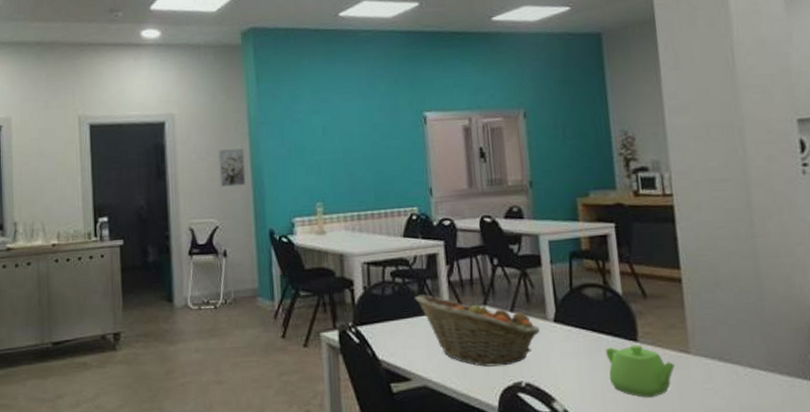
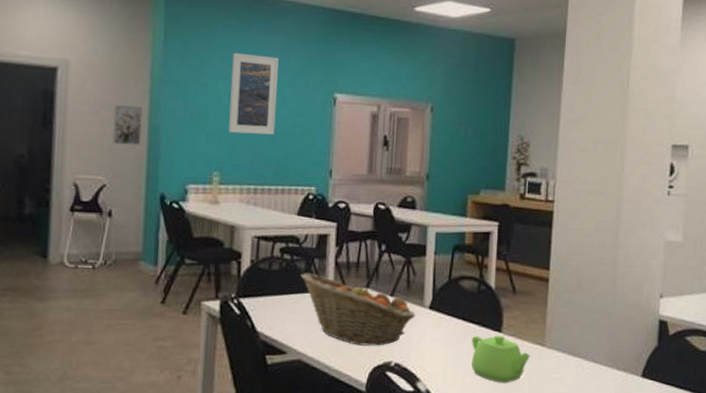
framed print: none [321,85,371,163] -> present [229,52,279,135]

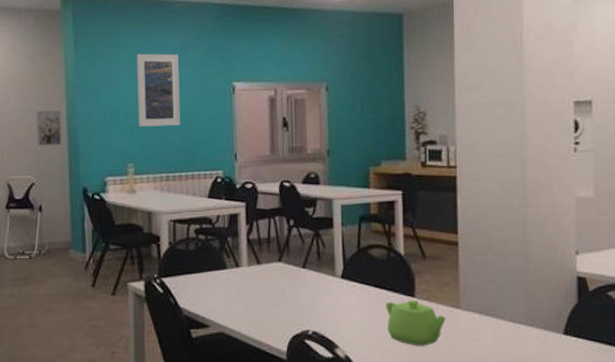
fruit basket: present [300,273,415,346] -> none [216,251,328,316]

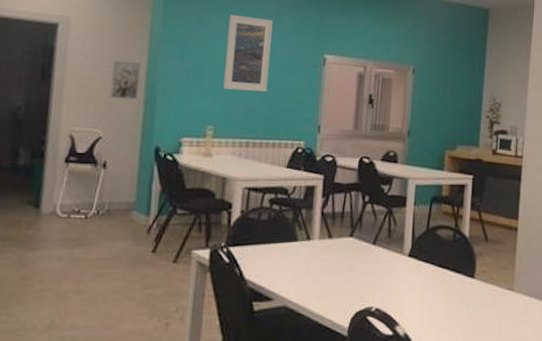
teapot: present [386,300,447,346] -> none [446,281,501,326]

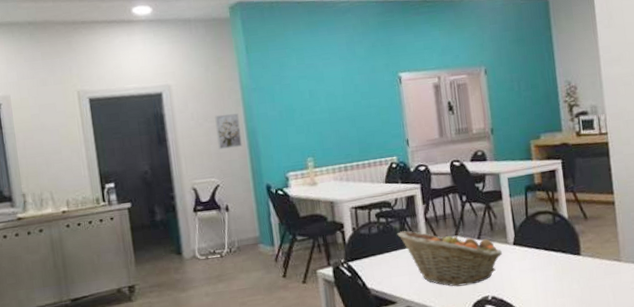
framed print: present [223,14,273,92] -> none [306,51,354,123]
fruit basket: none [288,223,395,292] -> present [397,230,502,287]

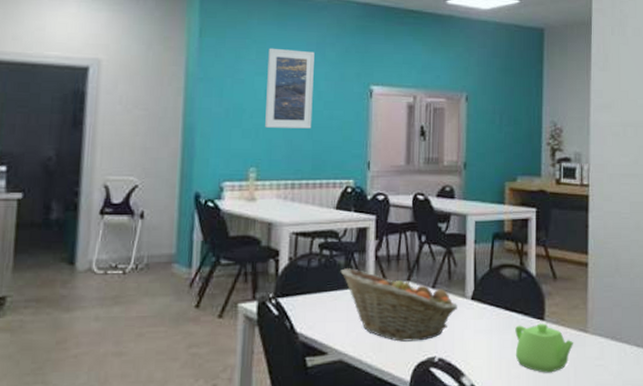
wall art: present [215,113,242,149] -> none [145,102,177,144]
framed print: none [306,51,354,123] -> present [265,48,315,129]
teapot: none [555,257,610,300] -> present [515,323,574,373]

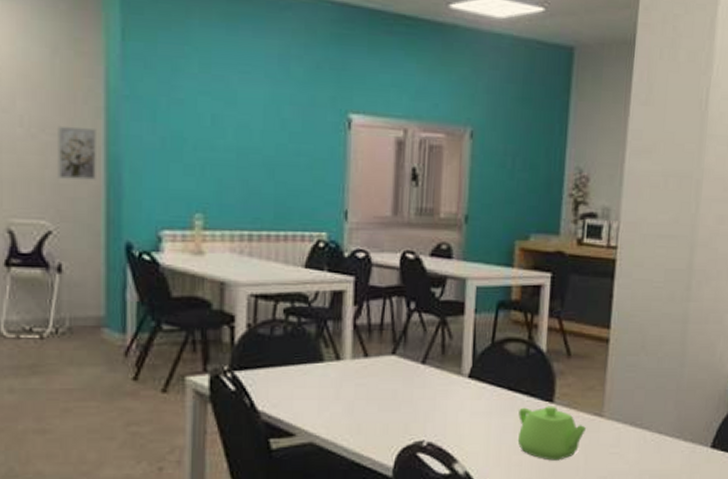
wall art: none [145,102,177,144] -> present [58,125,98,180]
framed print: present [265,48,315,129] -> none [213,58,276,167]
fruit basket: present [340,268,457,342] -> none [310,338,451,423]

